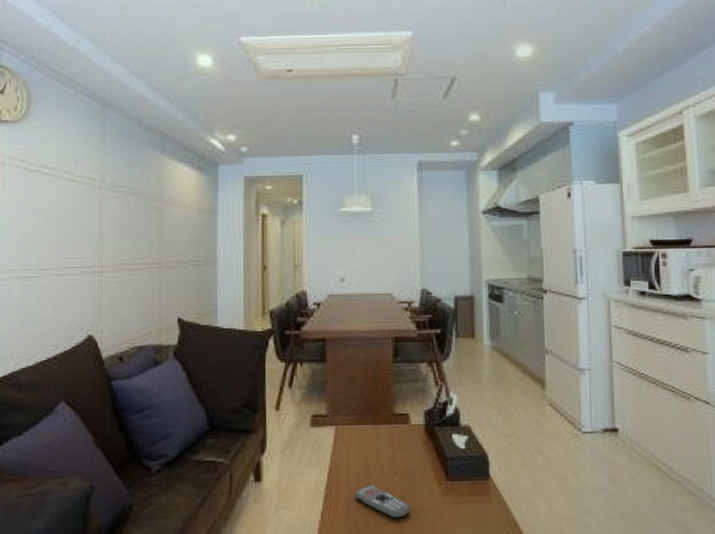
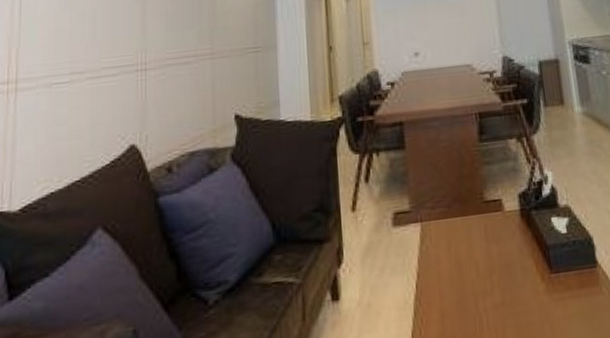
remote control: present [355,484,410,519] -> none [449,288,513,328]

